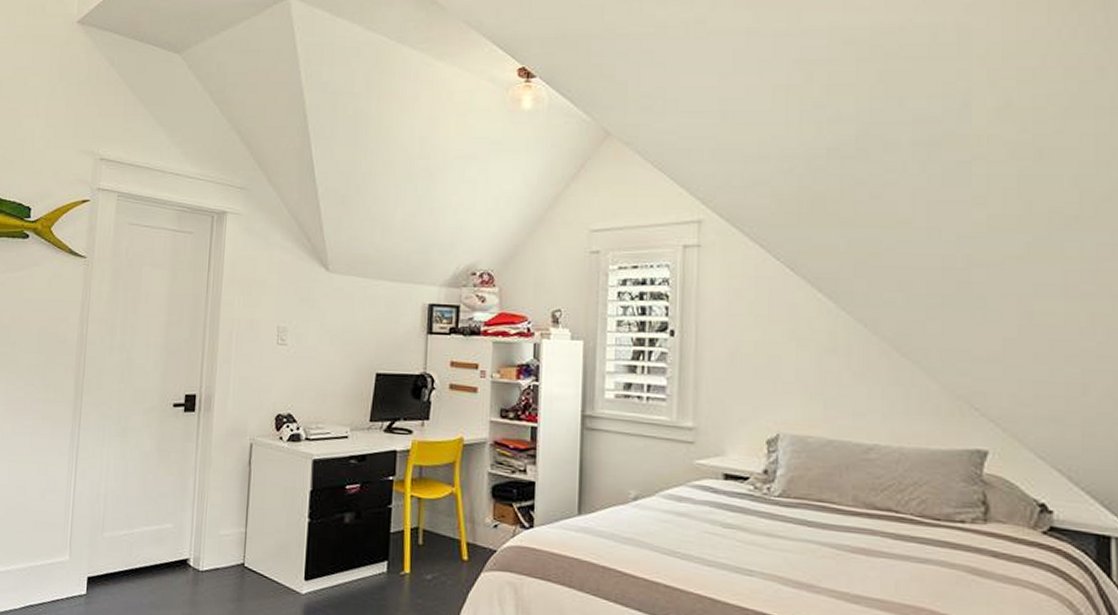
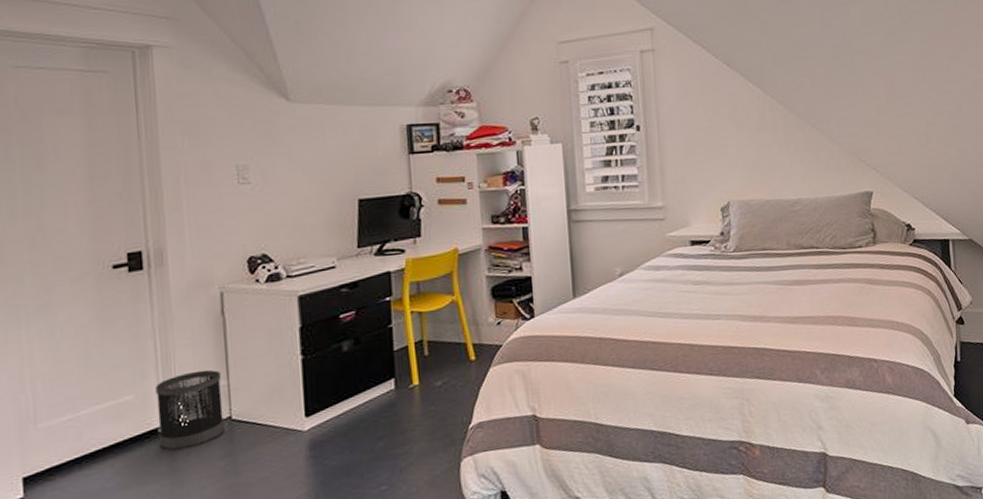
wastebasket: none [187,513,242,585] -> present [156,369,225,451]

